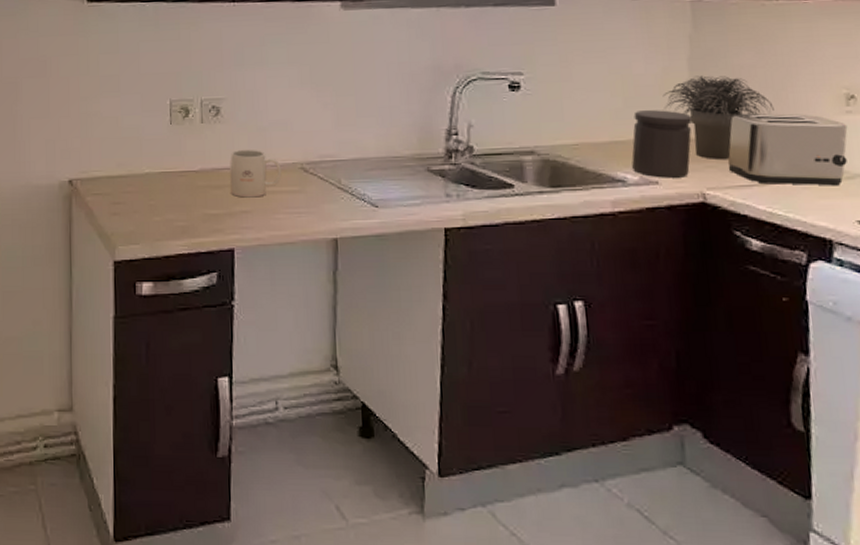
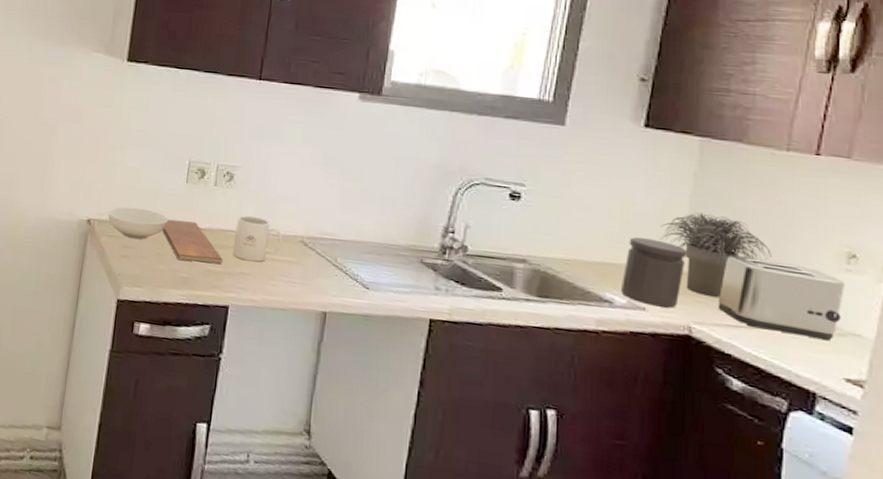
bowl: none [89,159,156,194] -> present [107,206,168,240]
chopping board: none [151,165,222,208] -> present [162,219,224,264]

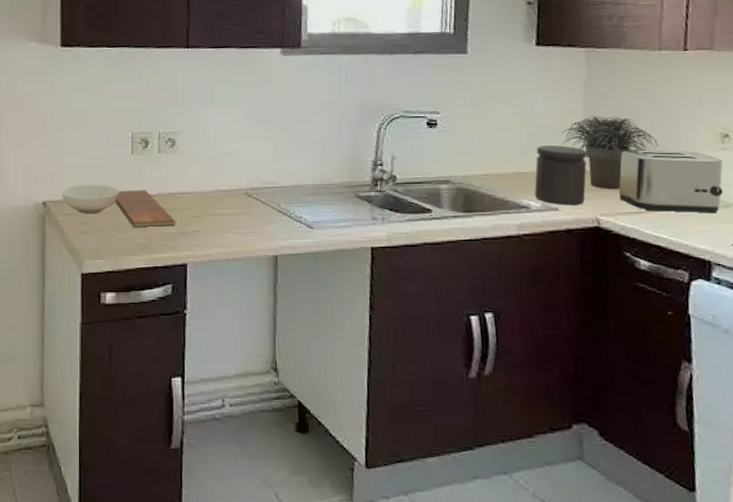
mug: present [233,215,283,262] -> none [183,176,229,219]

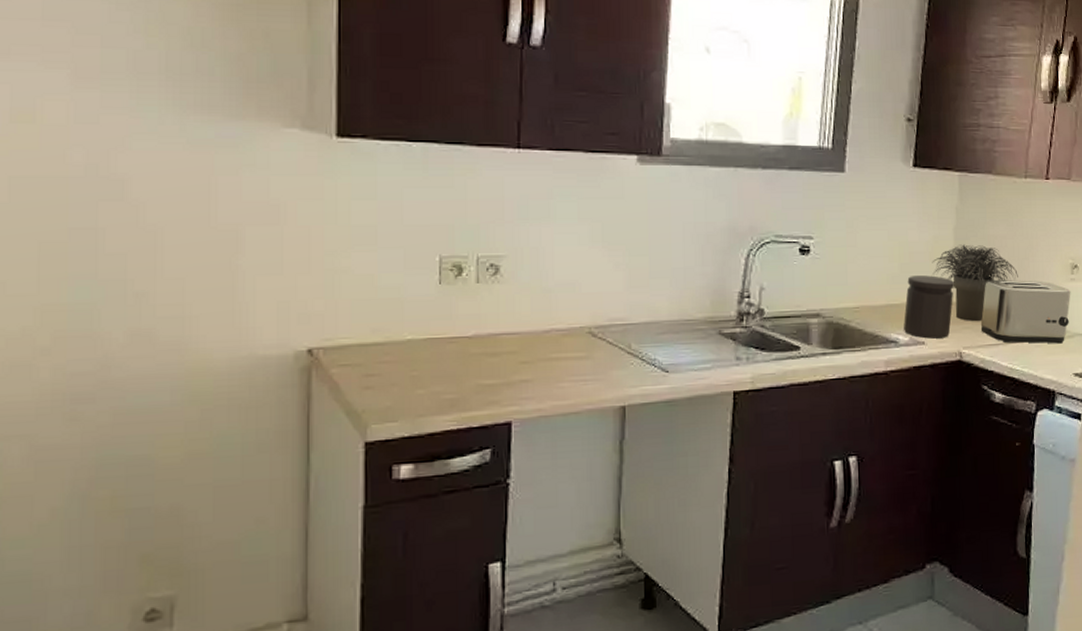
bowl: present [60,184,119,215] -> none [335,324,420,364]
chopping board: present [115,190,176,227] -> none [414,331,499,378]

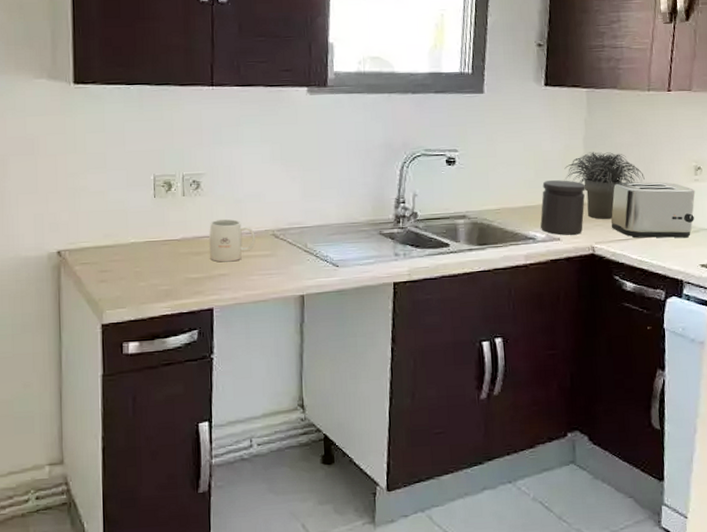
mug: none [508,312,568,366] -> present [208,218,256,262]

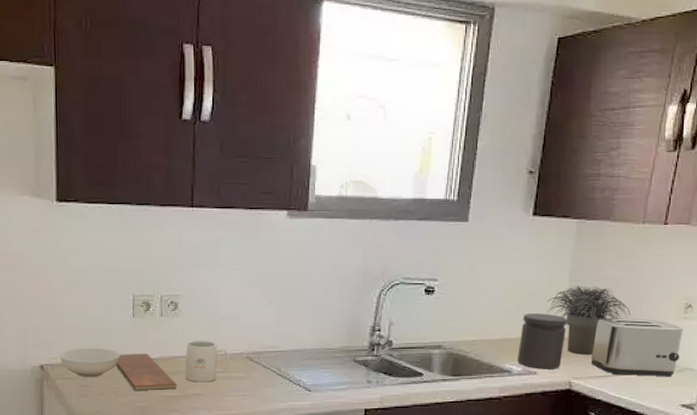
bowl: none [77,230,141,263] -> present [58,347,120,378]
chopping board: none [136,235,202,273] -> present [115,354,178,390]

